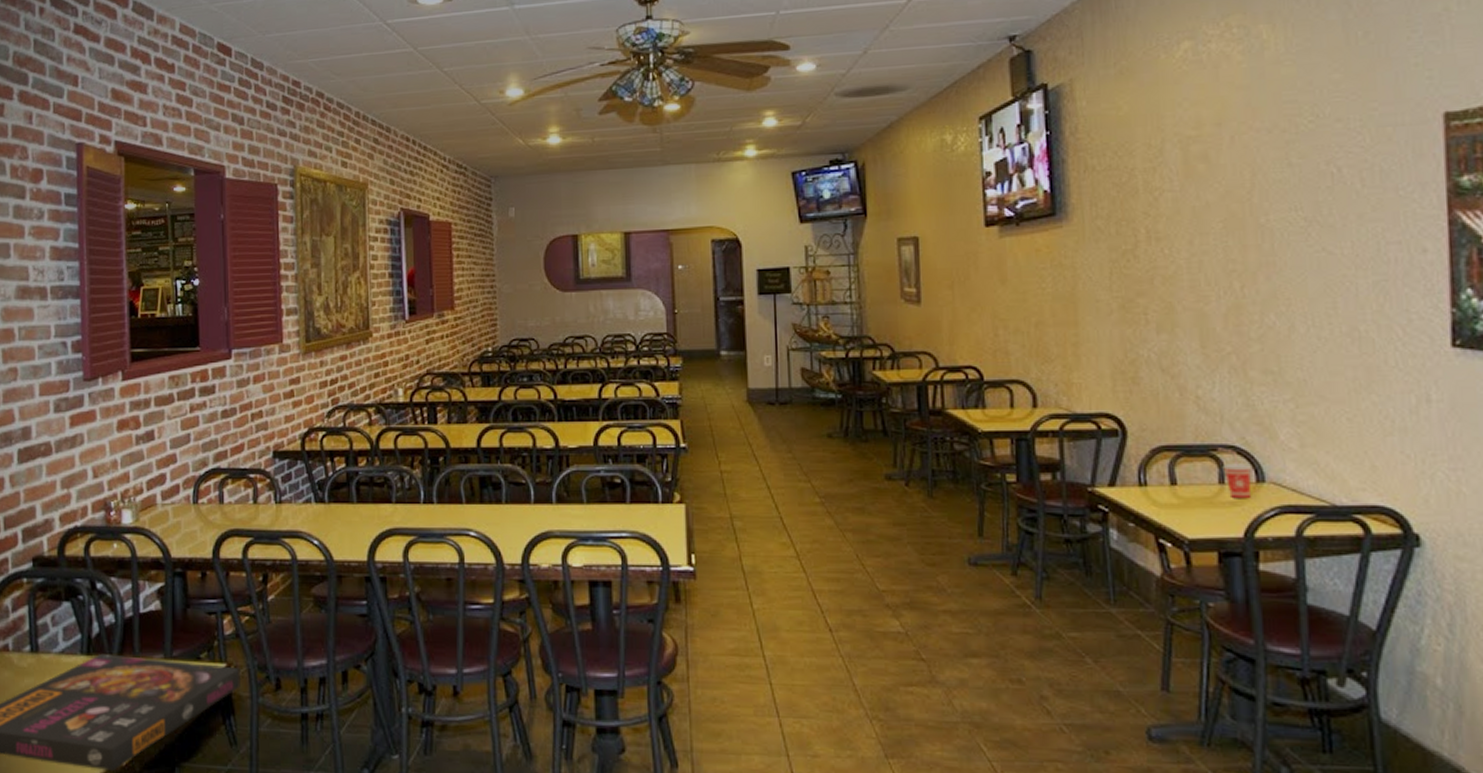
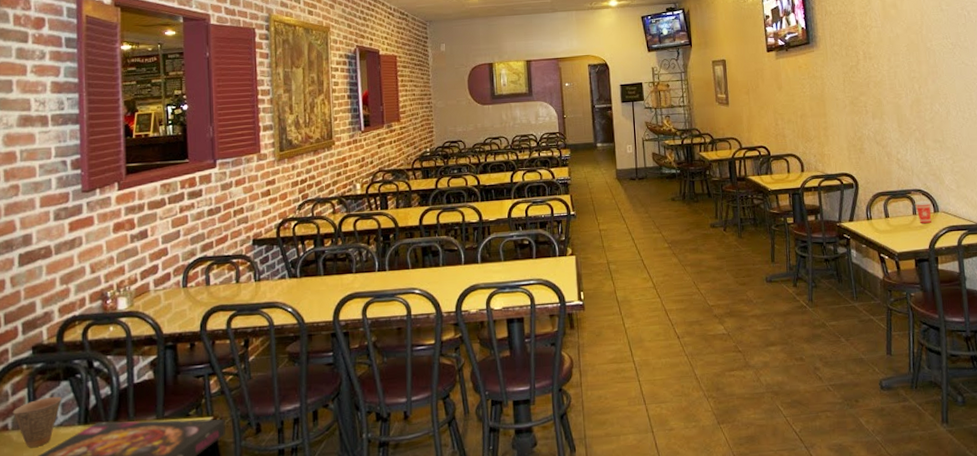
cup: none [13,618,64,674] -> present [12,396,62,447]

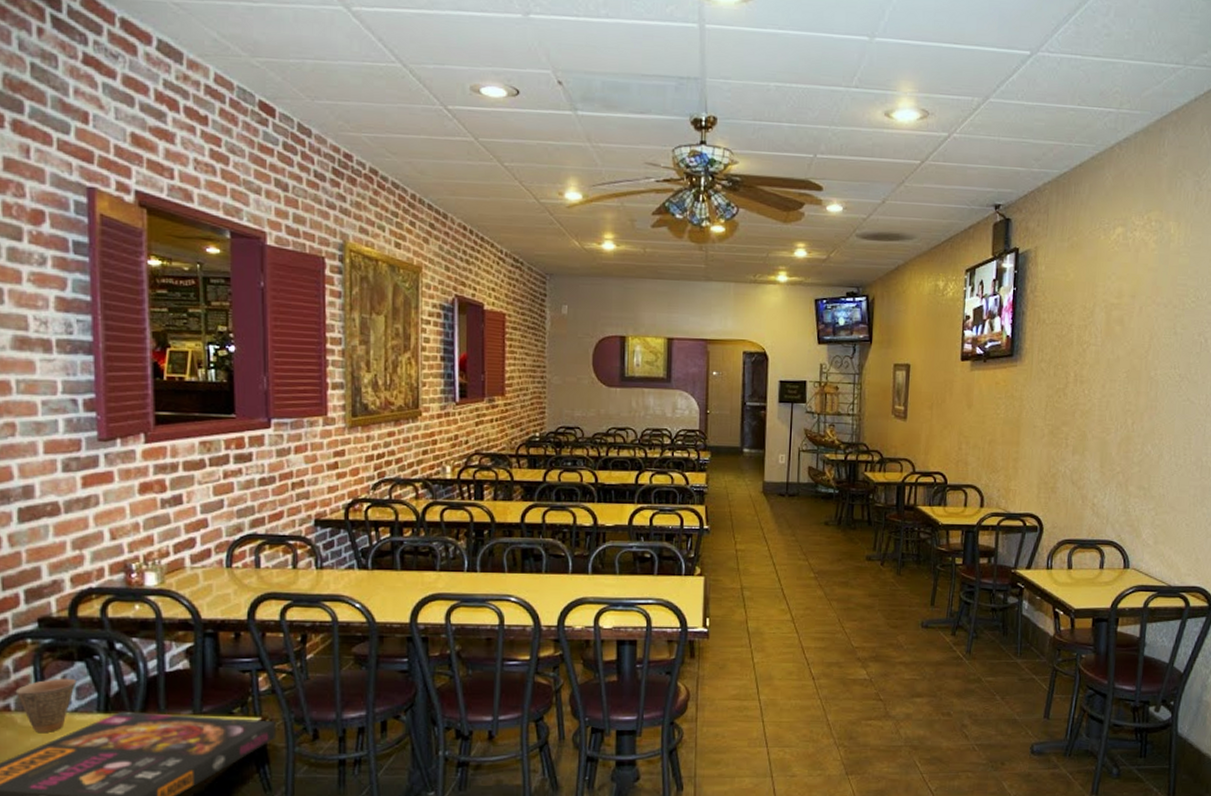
beverage cup: present [911,191,932,224] -> none [1101,542,1122,581]

